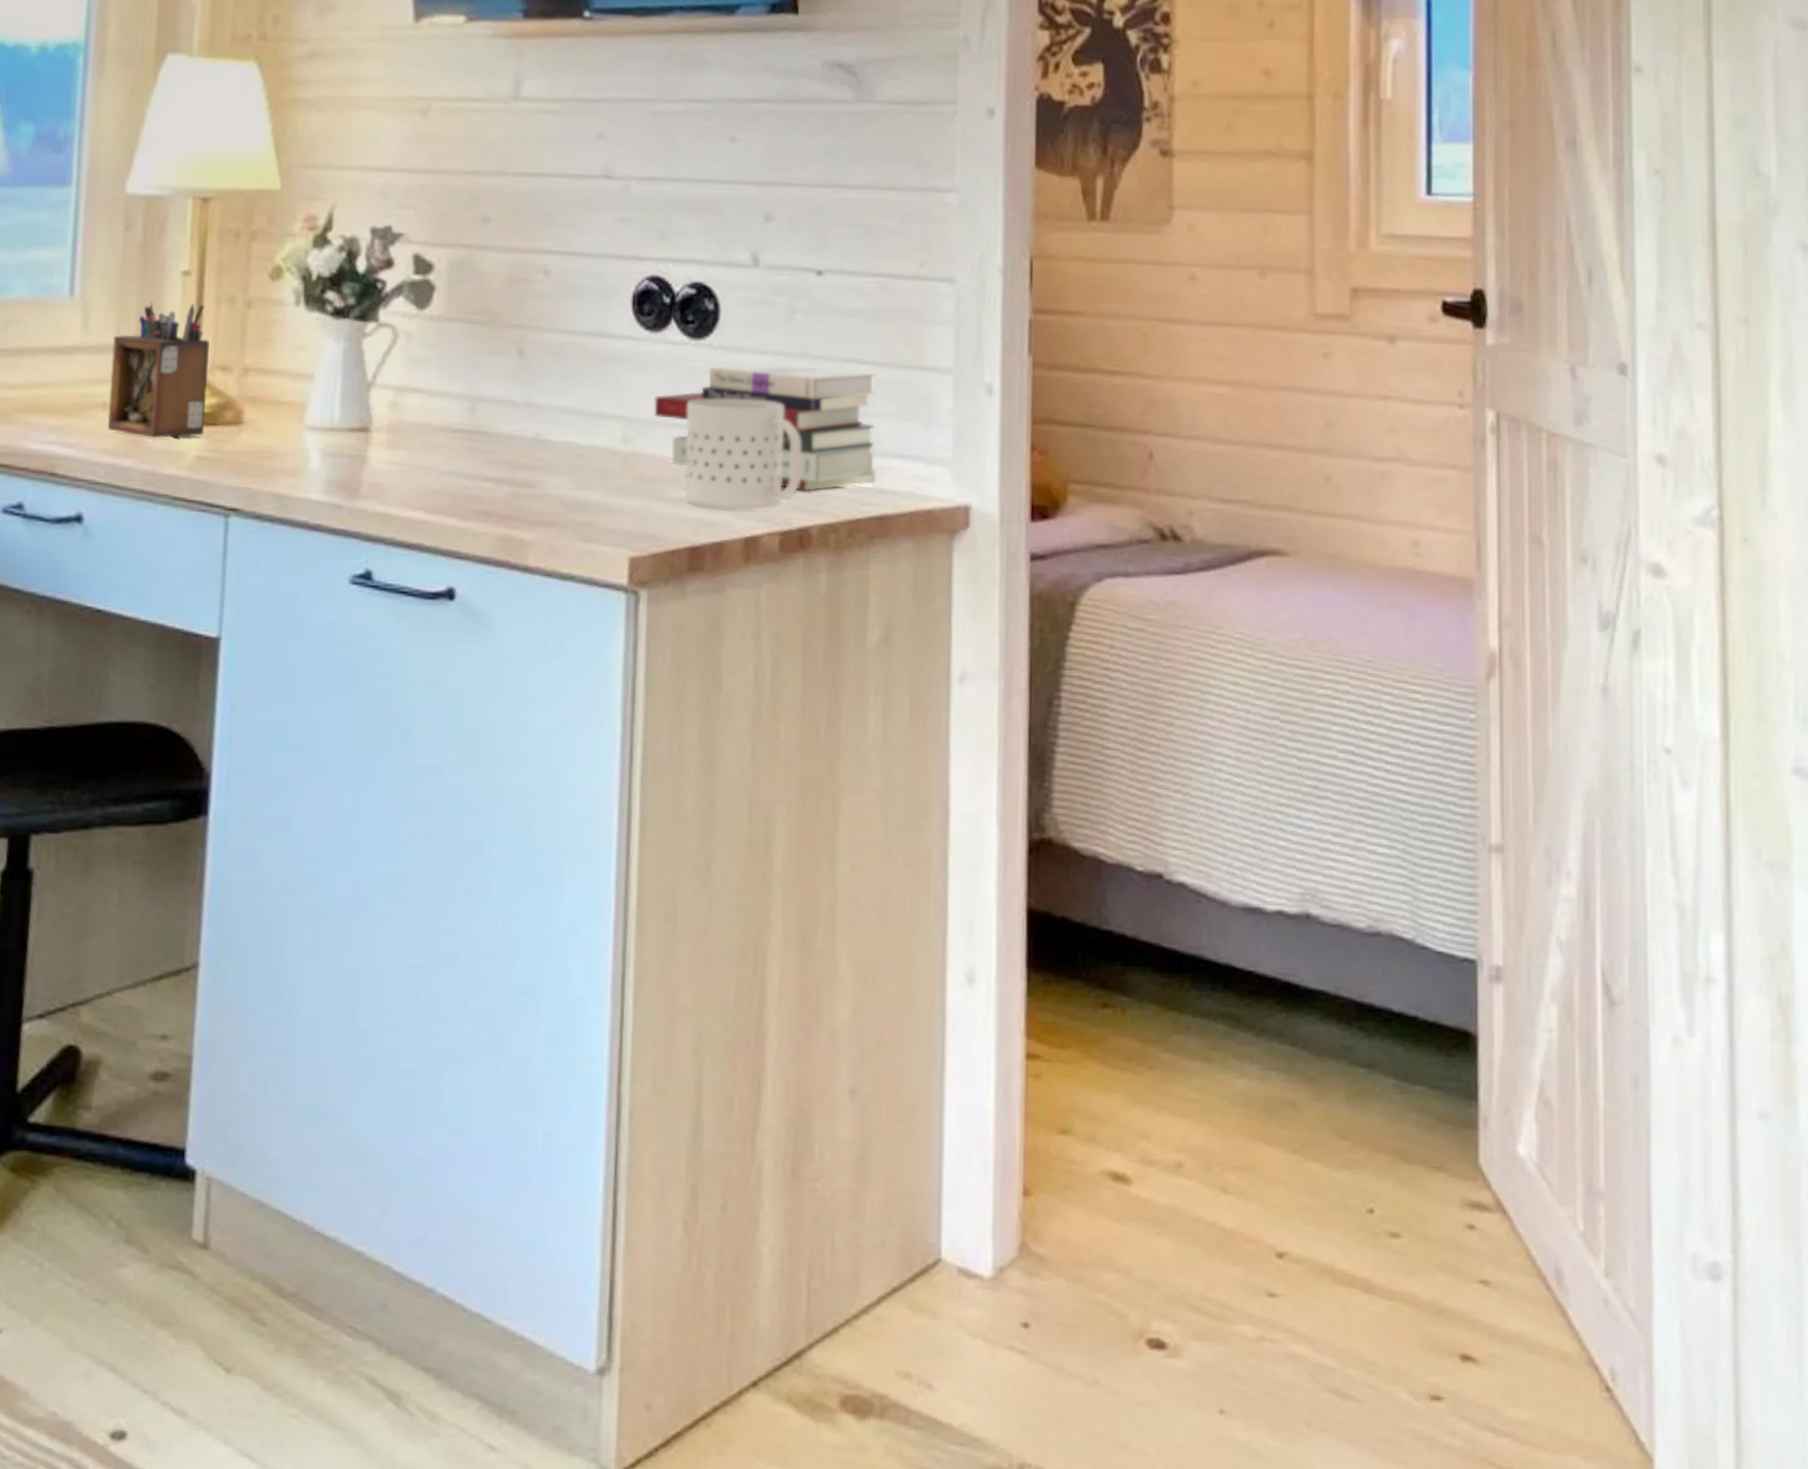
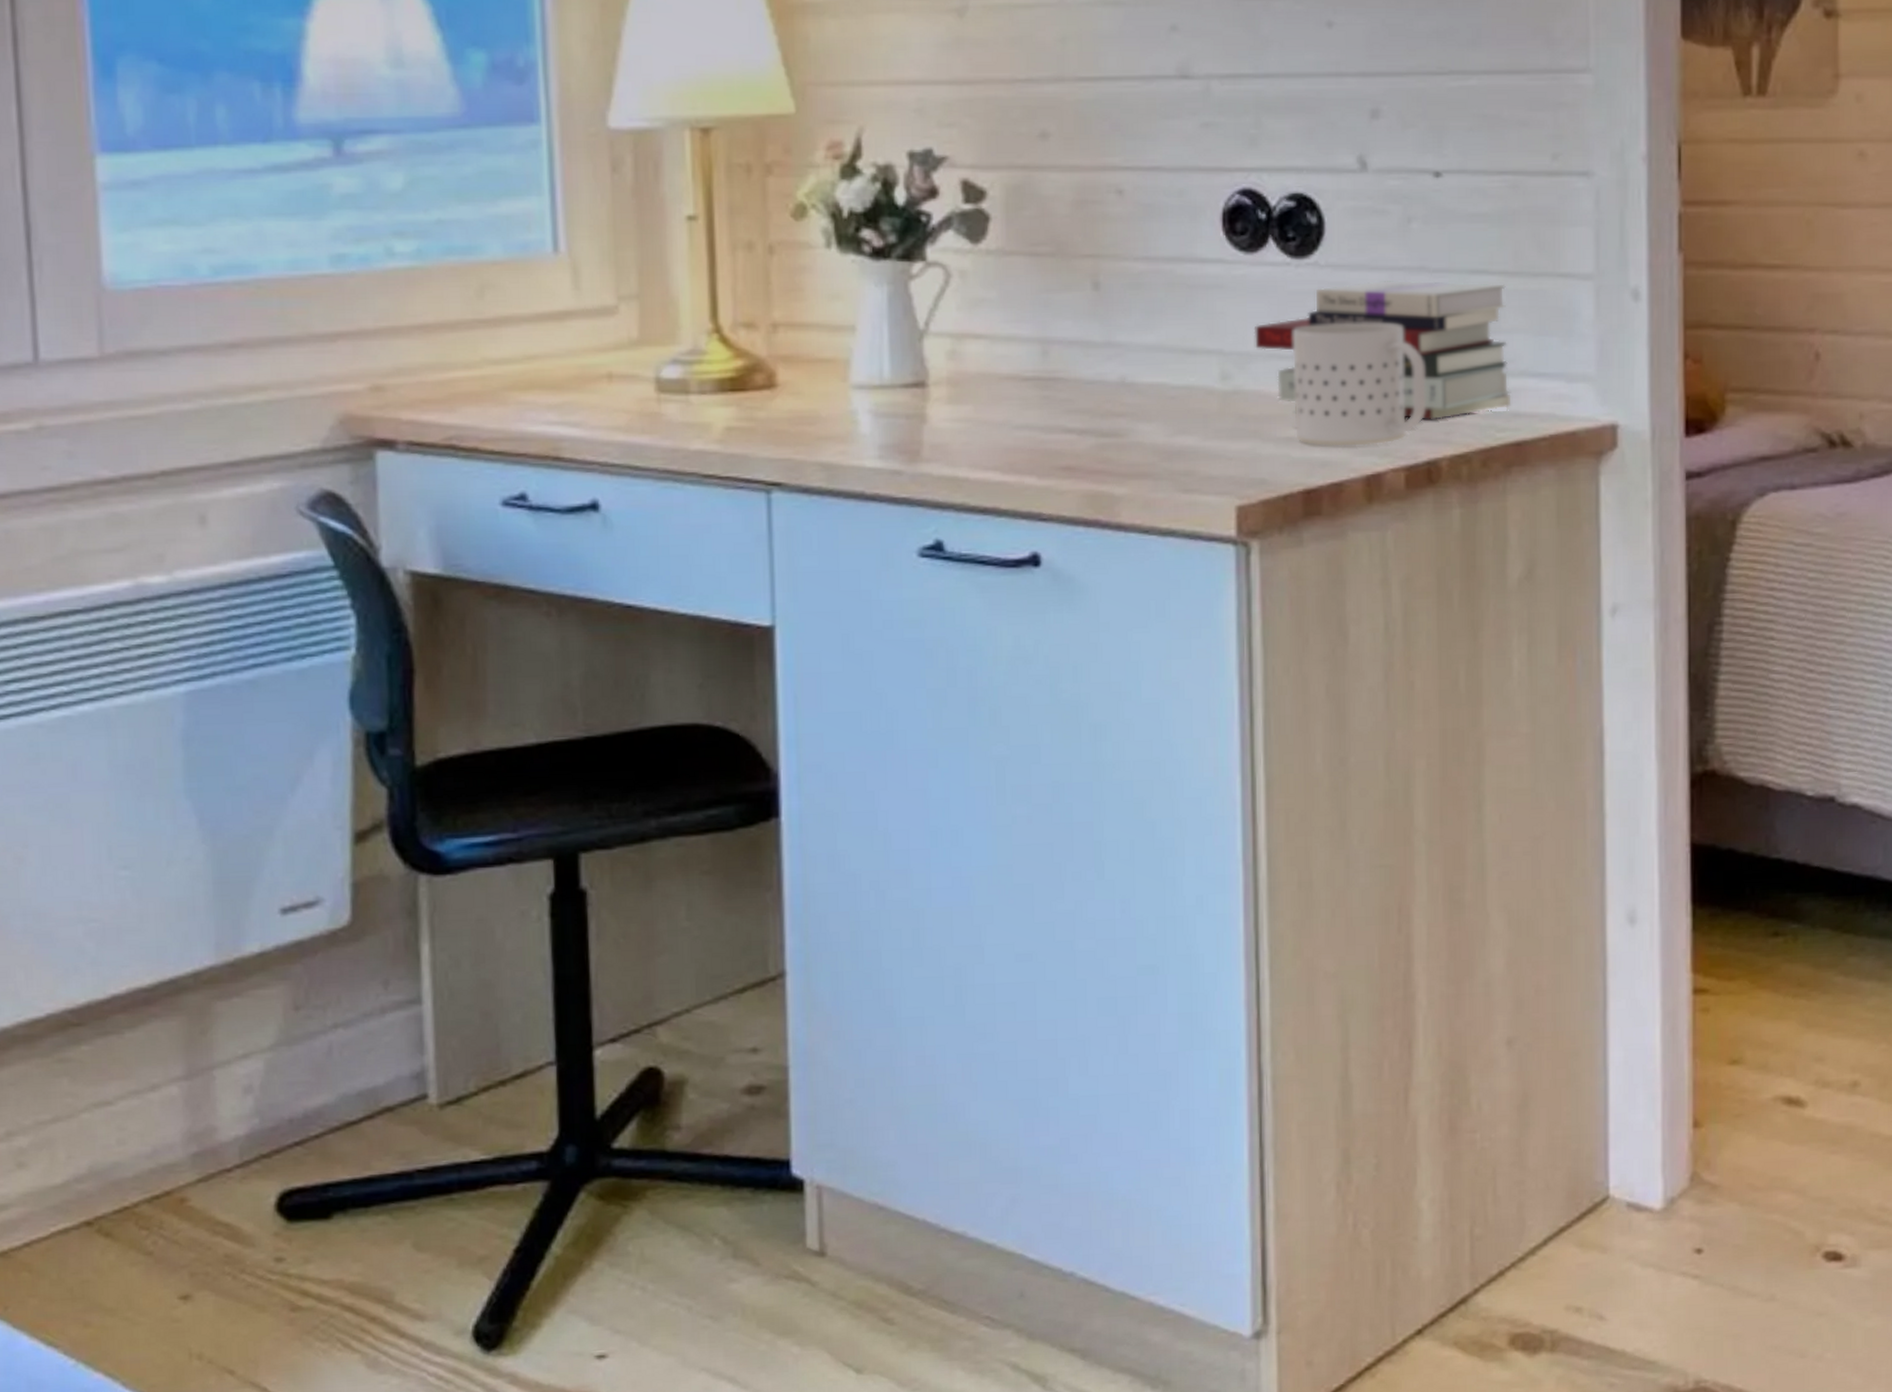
desk organizer: present [107,302,210,438] -> none [612,253,732,410]

